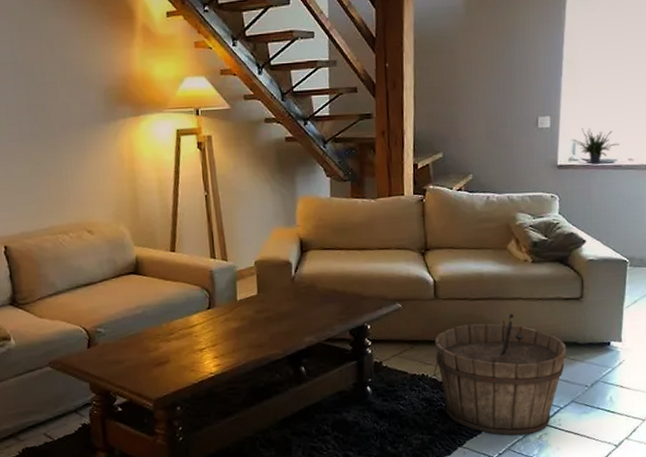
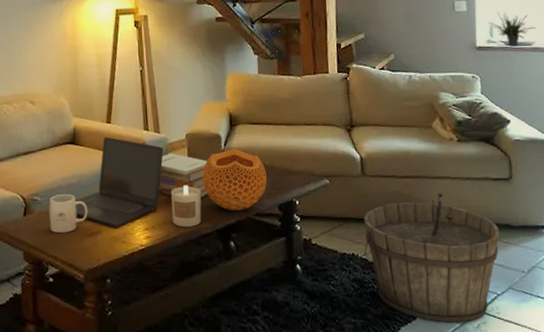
mug: none [113,324,155,364] -> present [49,193,88,234]
laptop: none [141,266,232,357] -> present [75,137,164,228]
books: none [227,281,278,325] -> present [159,153,208,198]
candle: none [239,312,272,355] -> present [170,184,202,227]
decorative bowl: none [272,274,339,337] -> present [202,147,267,211]

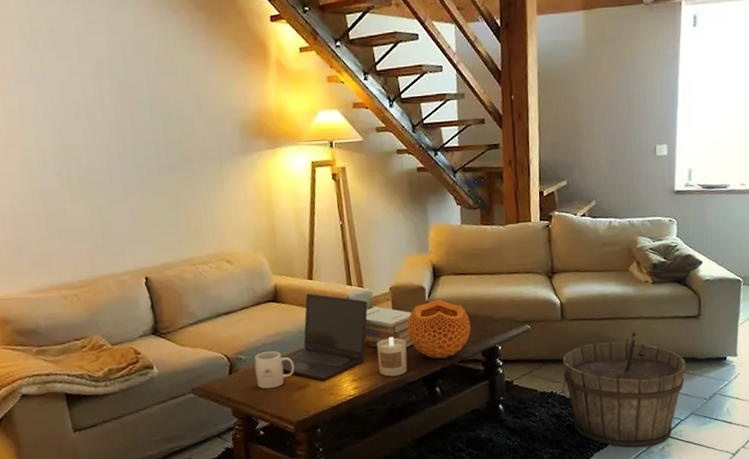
potted plant: present [488,11,536,47] -> none [688,154,733,190]

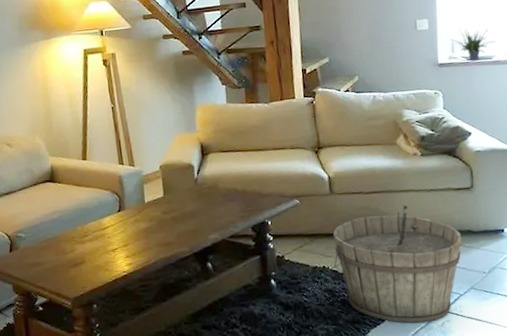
mug: present [254,351,295,389] -> none [33,229,71,266]
laptop: present [281,293,368,381] -> none [58,173,139,258]
books: present [364,306,413,348] -> none [137,184,184,225]
candle: present [376,336,408,377] -> none [148,213,180,253]
decorative bowl: present [407,298,471,359] -> none [177,175,240,235]
potted plant: none [688,154,733,190] -> present [450,27,497,61]

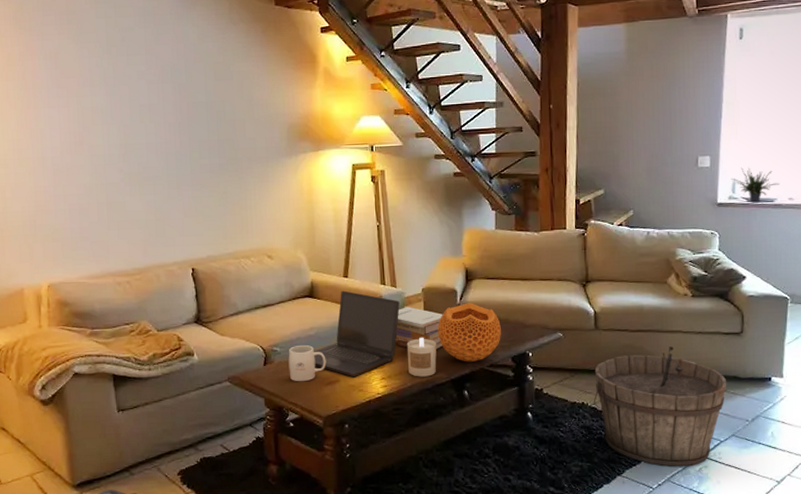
mug: none [33,229,71,266] -> present [288,344,327,382]
laptop: none [58,173,139,258] -> present [314,290,400,378]
books: none [137,184,184,225] -> present [395,307,443,349]
candle: none [148,213,180,253] -> present [406,337,437,377]
decorative bowl: none [177,175,240,235] -> present [438,302,501,362]

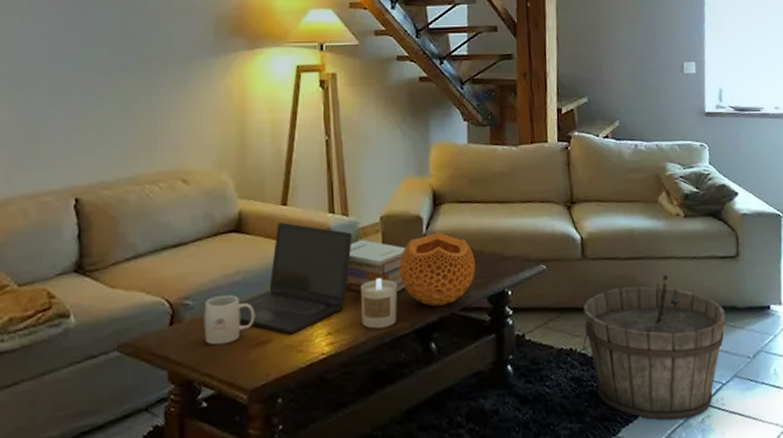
potted plant: present [731,167,780,203] -> none [718,74,765,112]

